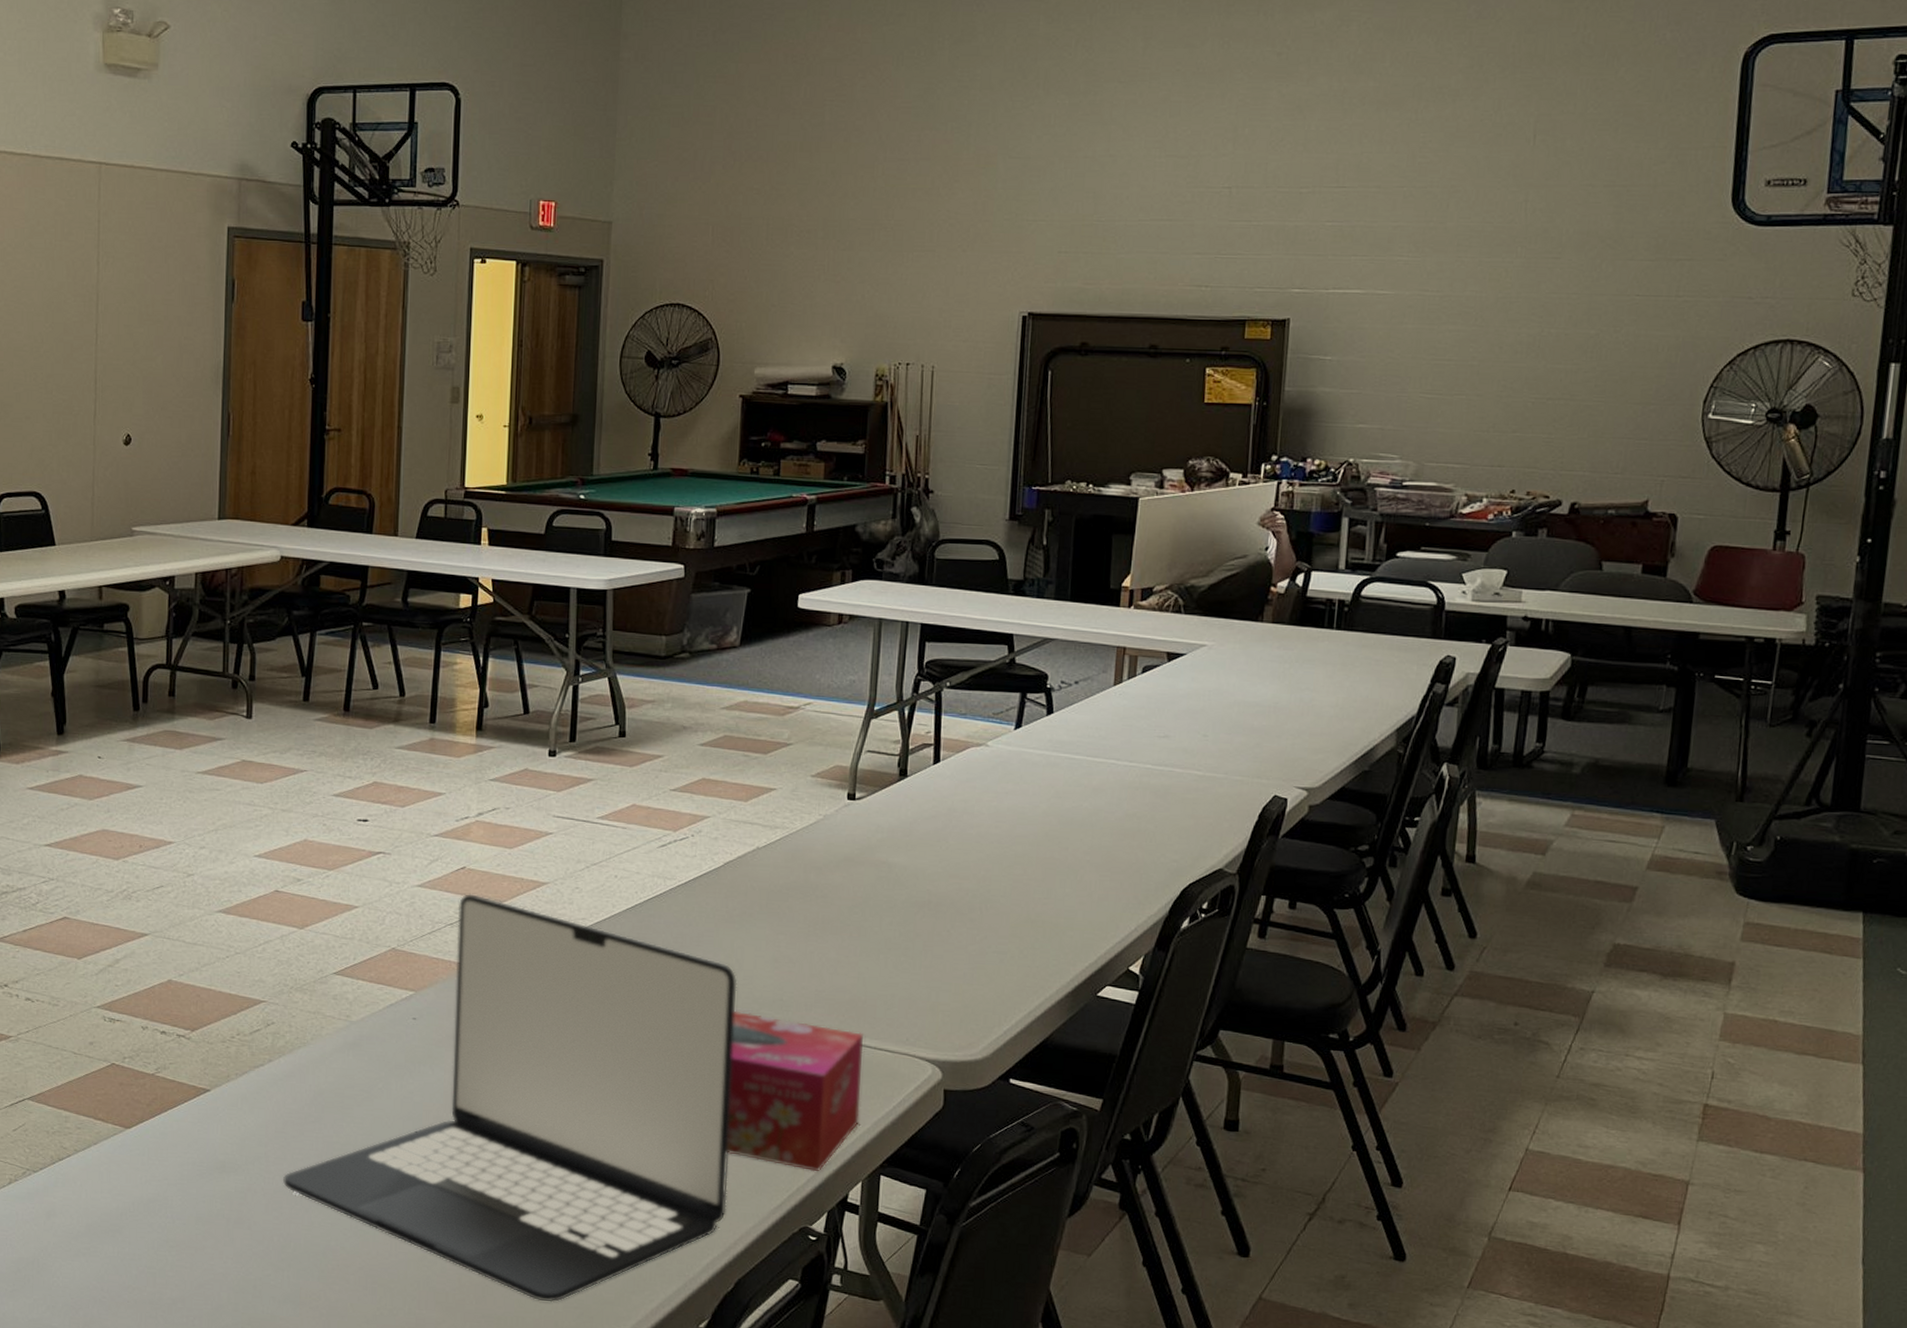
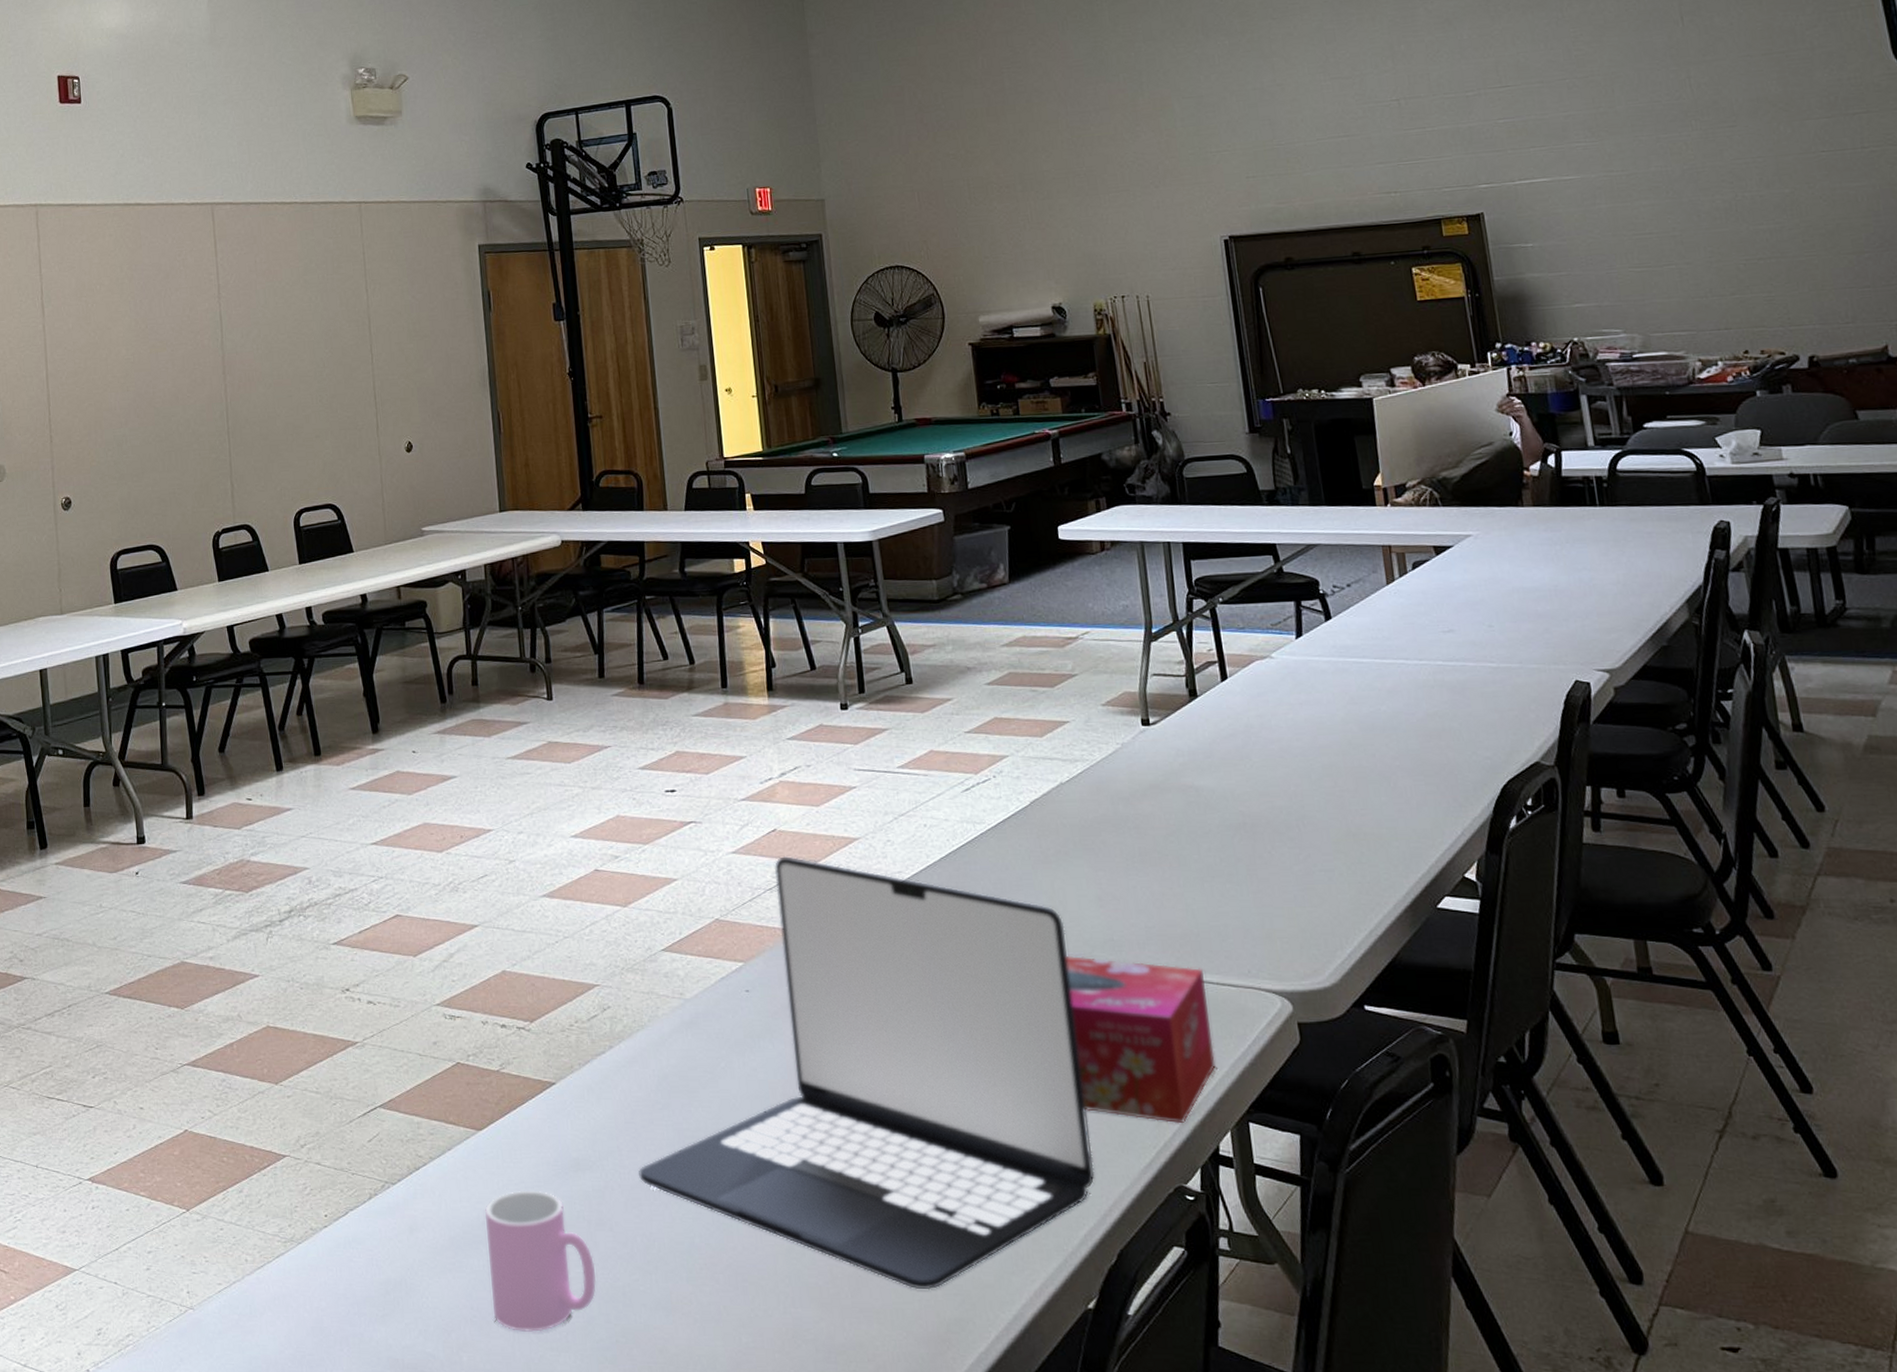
cup: none [123,1186,228,1315] -> present [484,1190,596,1332]

